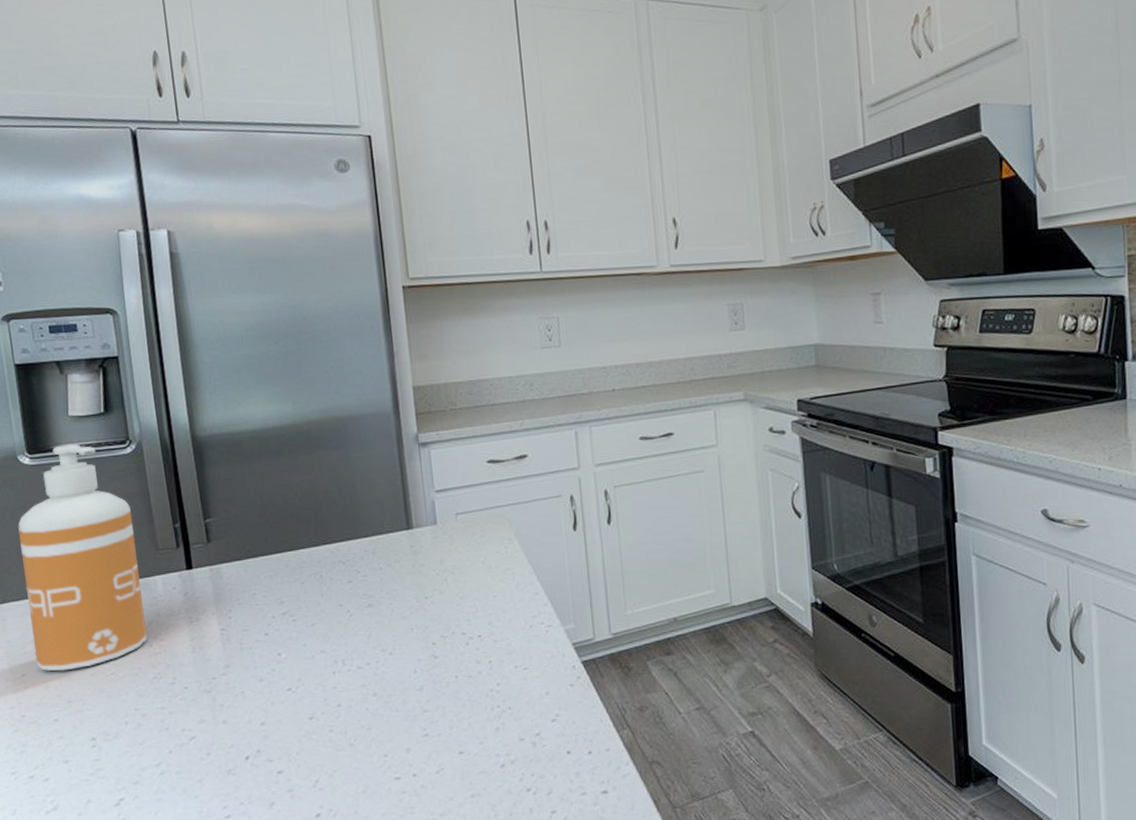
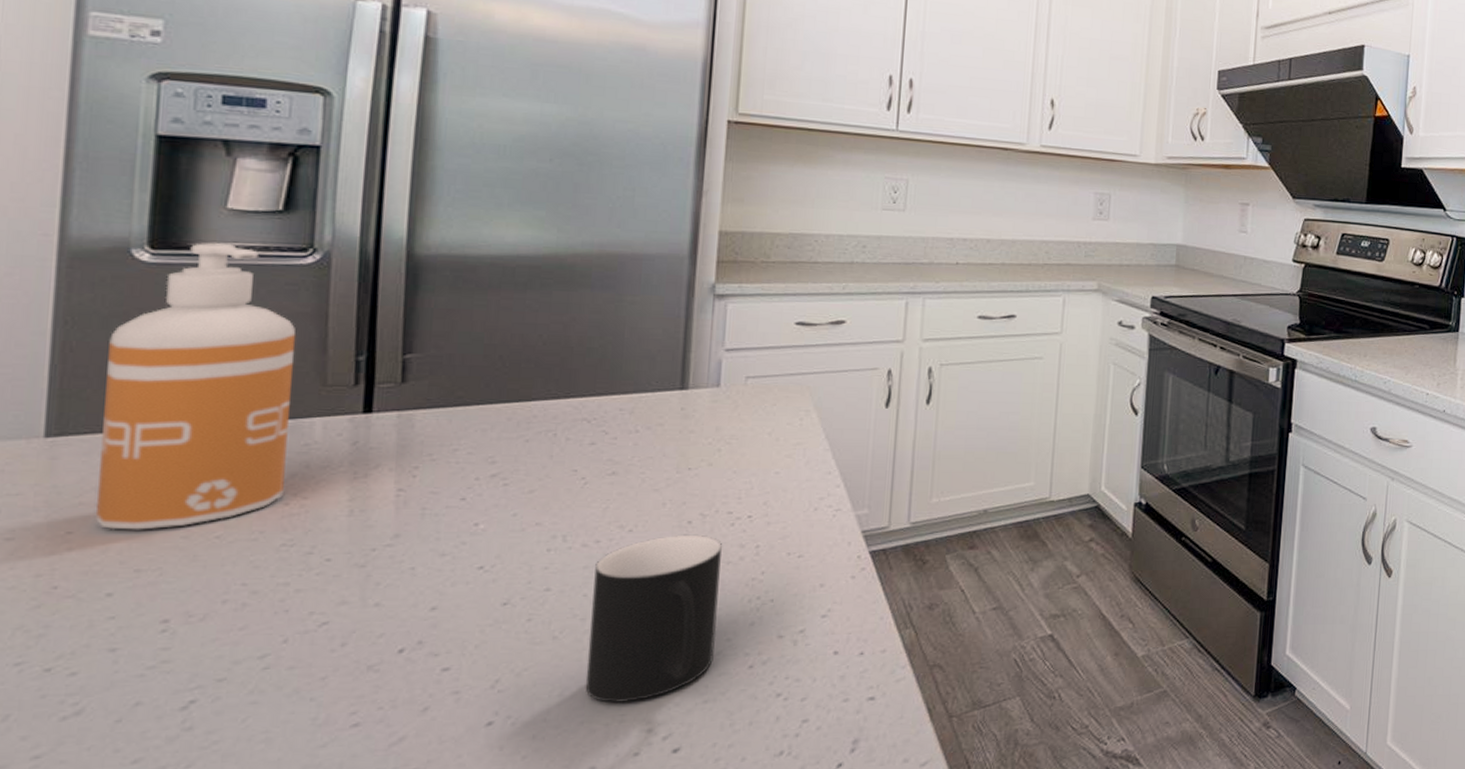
cup: none [370,654,473,798] -> present [585,536,722,704]

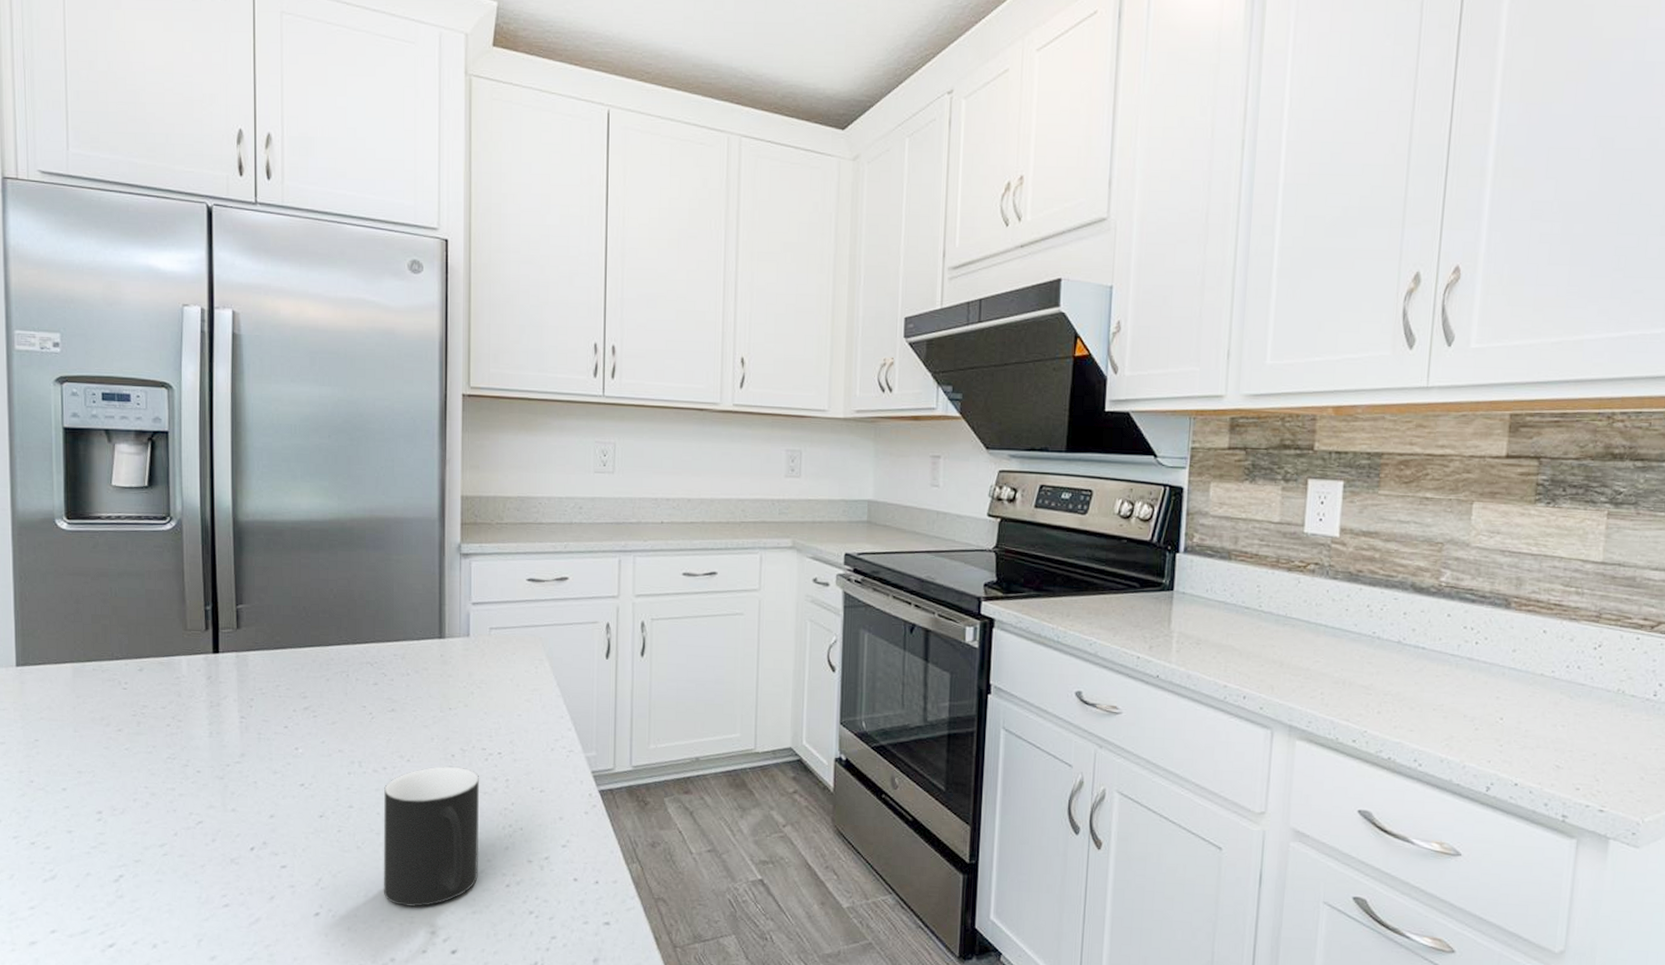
soap dispenser: present [96,242,297,530] -> none [48,513,165,741]

